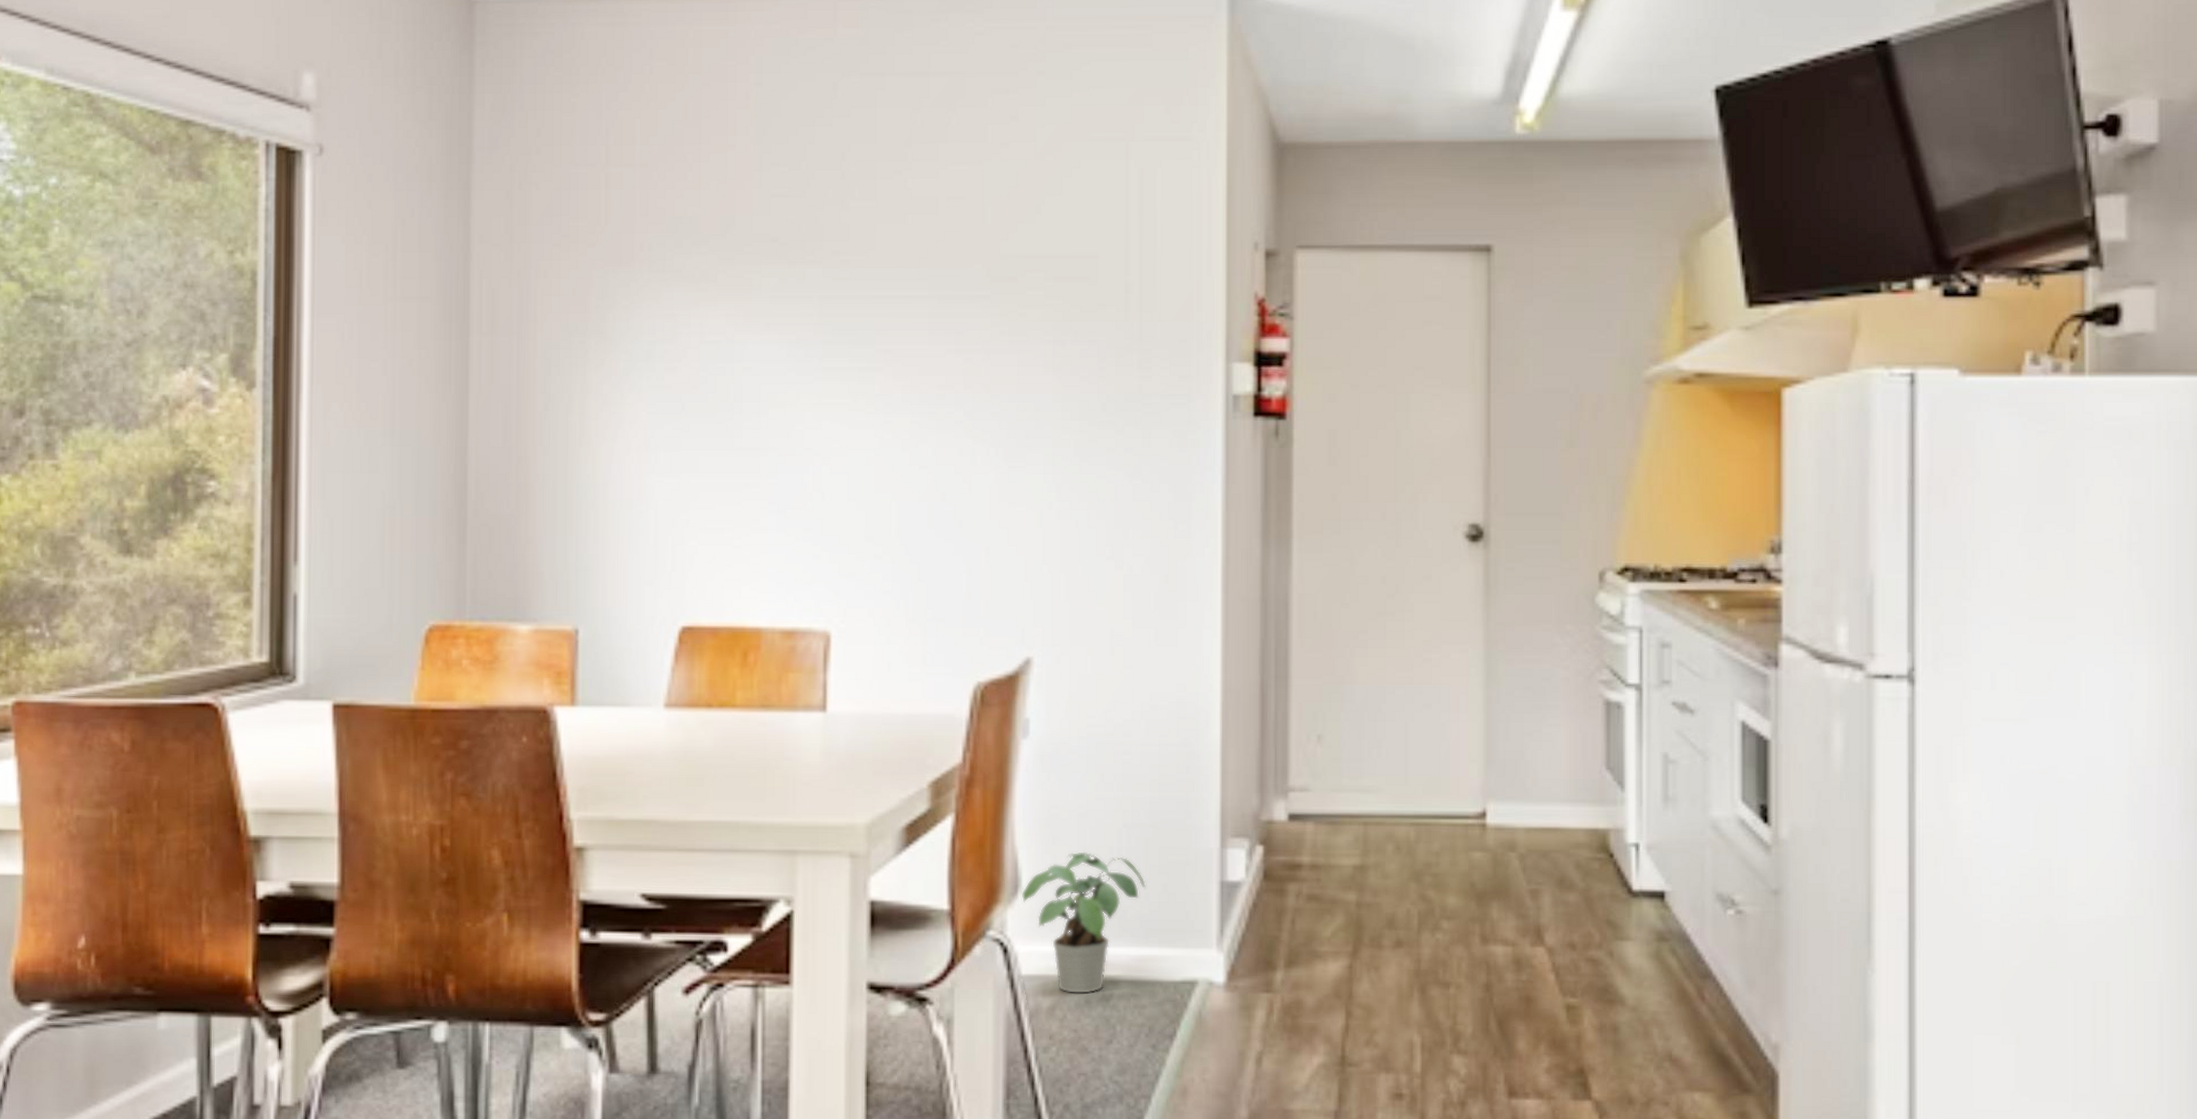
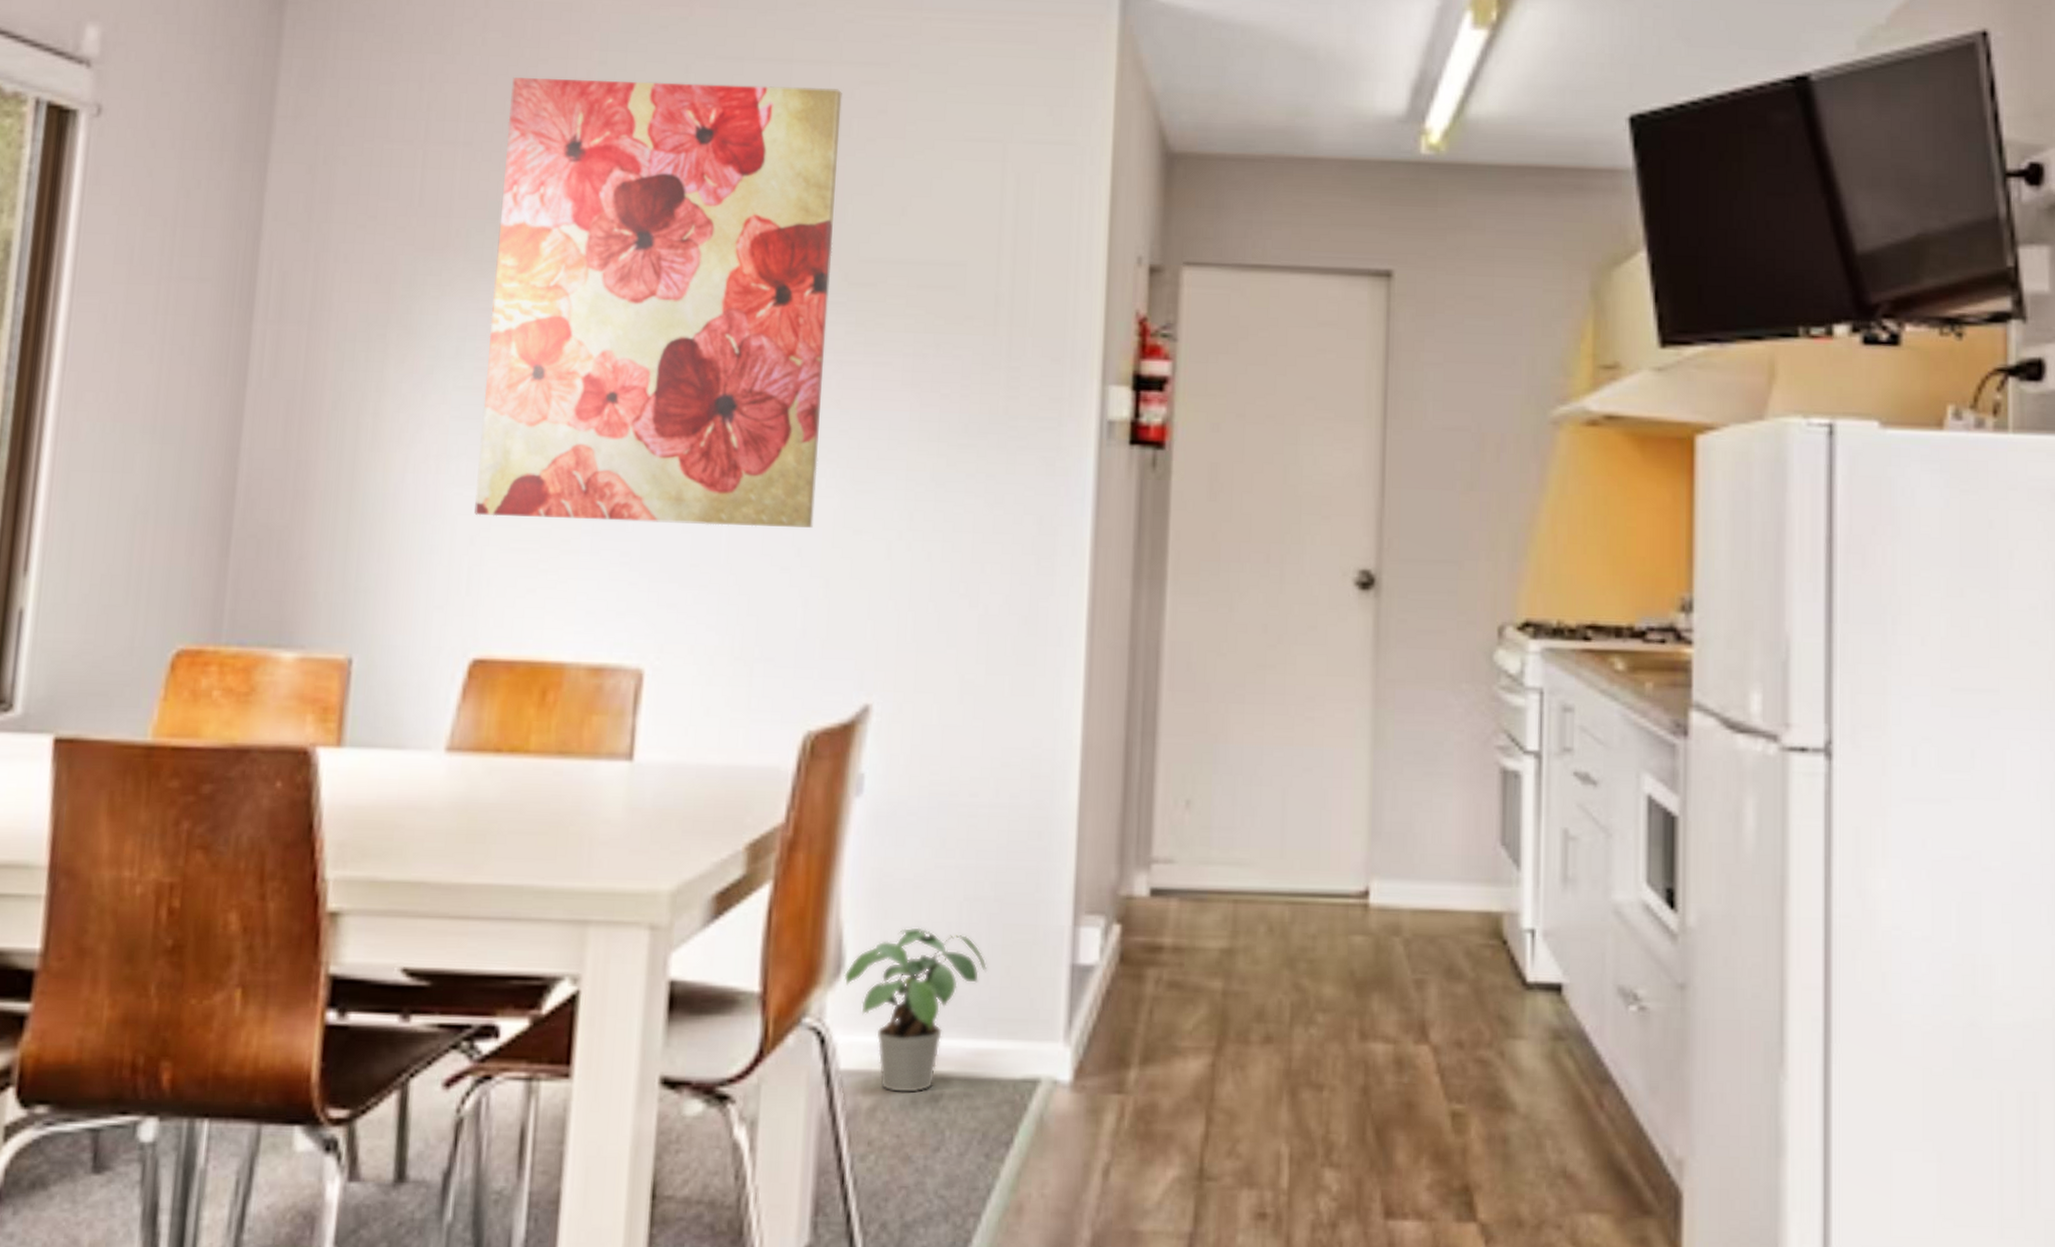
wall art: none [674,98,976,502] -> present [474,77,842,528]

